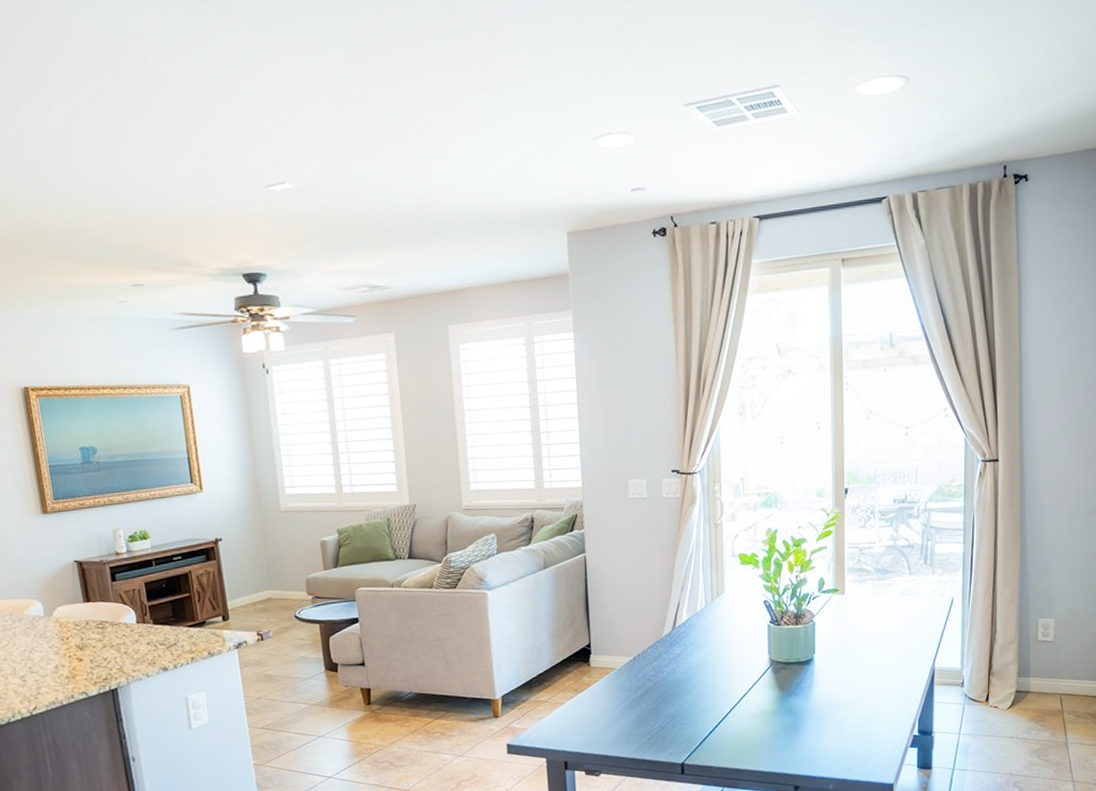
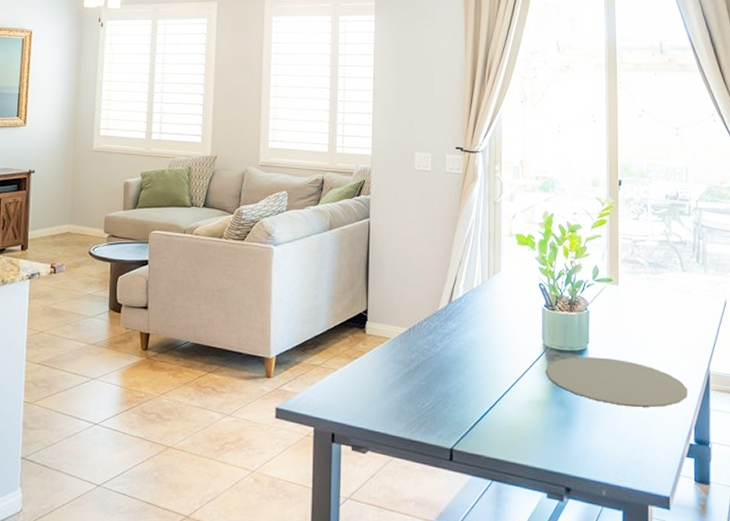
placemat: none [772,665,912,708] -> present [545,357,687,407]

